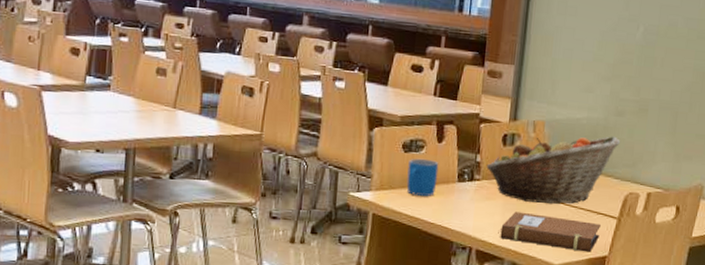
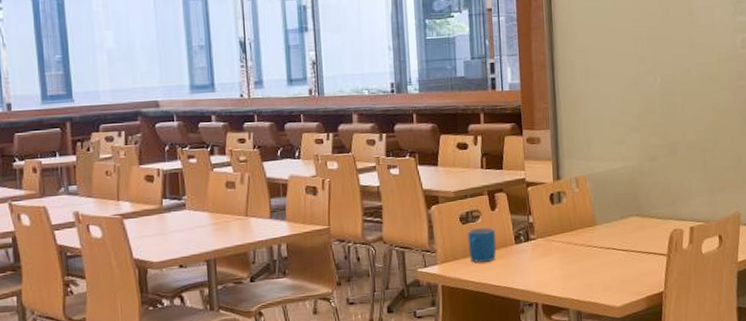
fruit basket: present [486,136,620,205] -> none [539,180,657,253]
notebook: present [498,211,601,253] -> none [559,262,653,291]

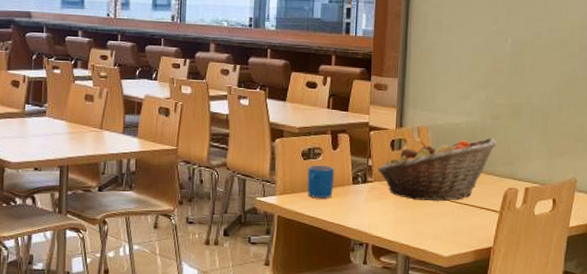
fruit basket: none [539,180,657,253] -> present [377,137,497,202]

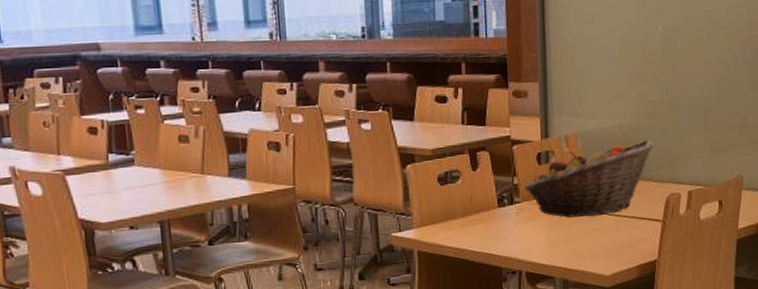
mug: present [307,164,335,199] -> none [446,189,478,227]

